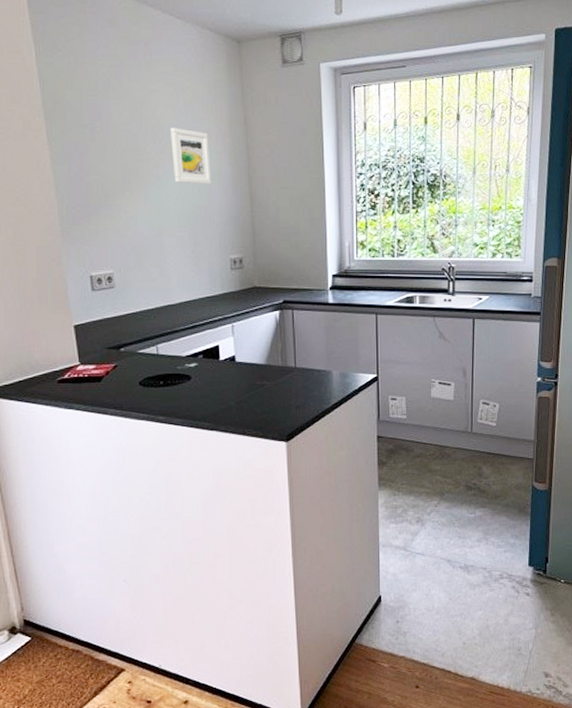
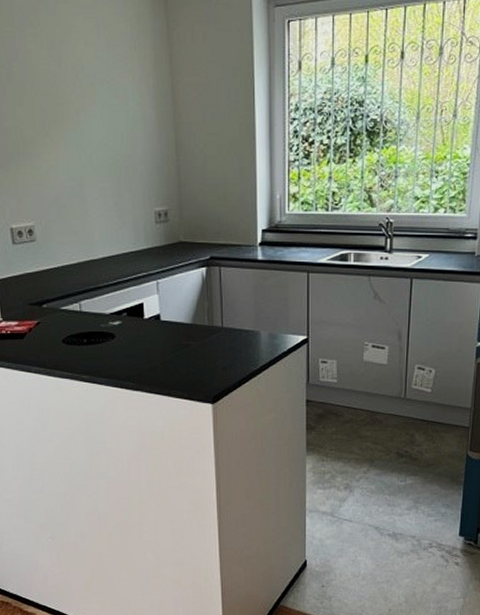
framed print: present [170,127,211,184] -> none [91,67,134,131]

